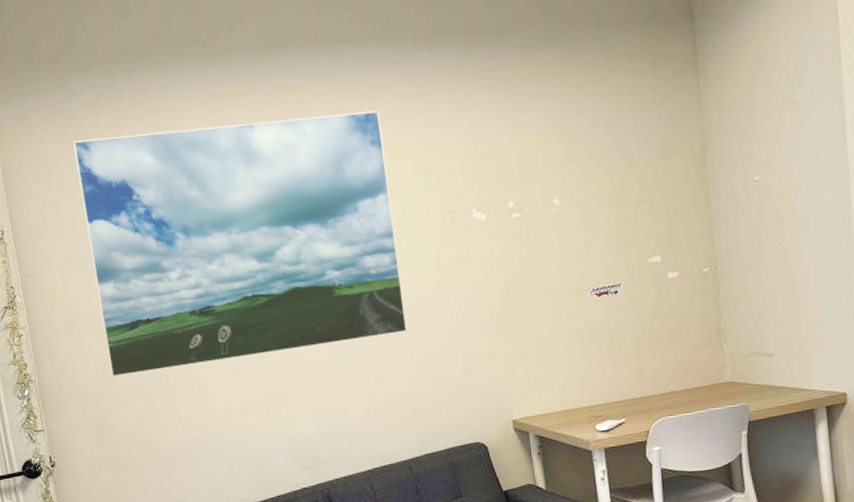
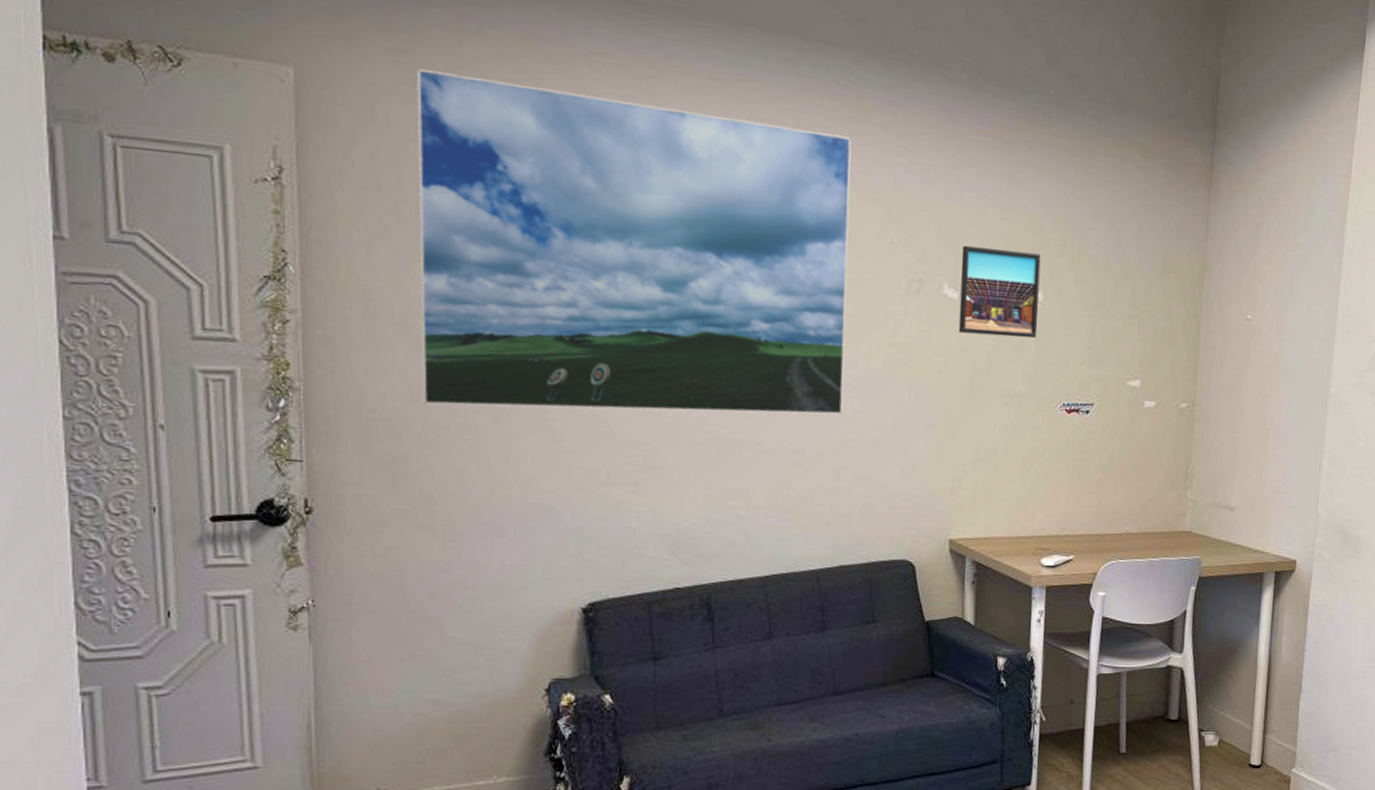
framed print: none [482,167,559,247] -> present [958,245,1041,339]

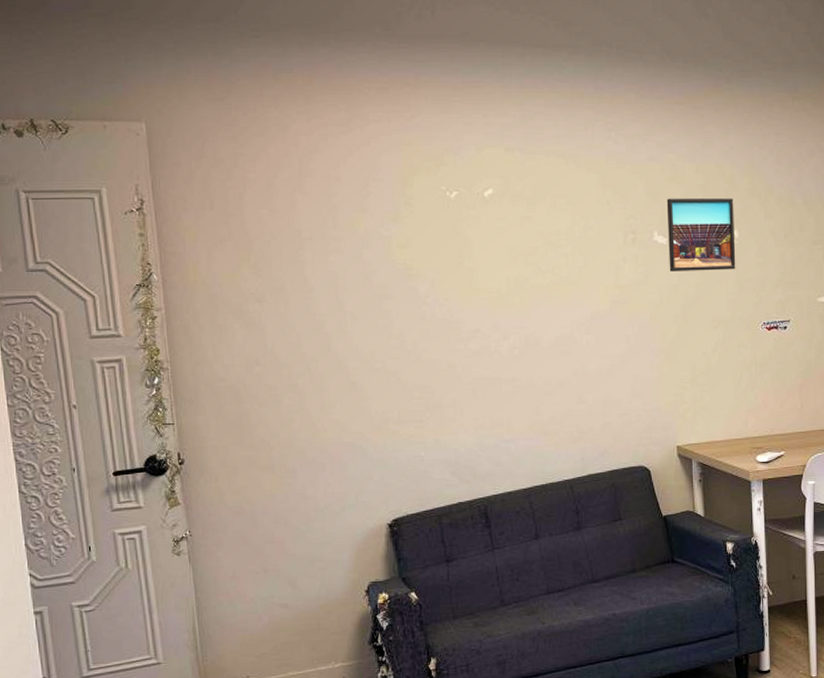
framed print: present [417,69,852,415] -> none [233,112,580,371]

